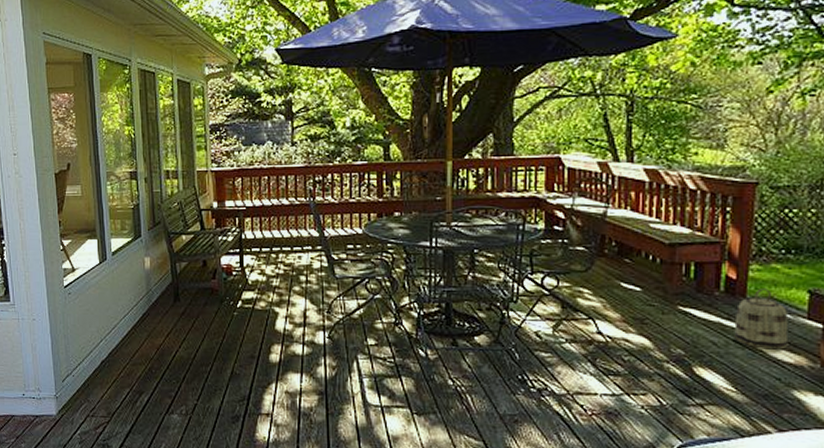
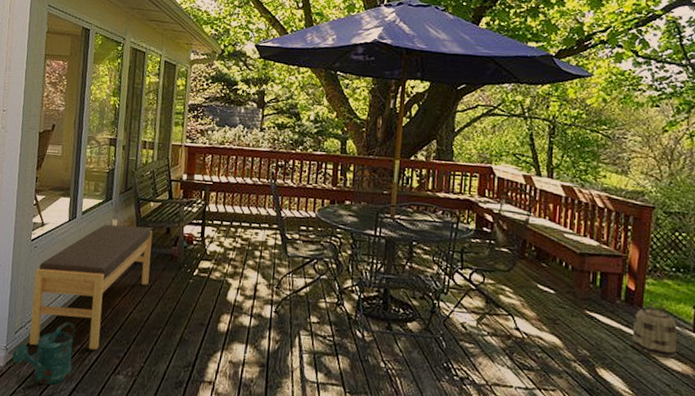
watering can: none [63,365,125,429] -> present [12,321,76,385]
bench: none [73,262,191,392] -> present [29,224,153,350]

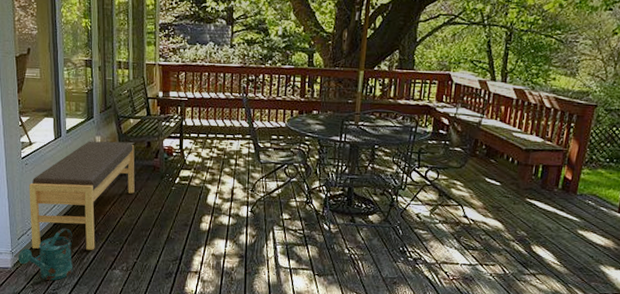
basket: present [632,301,677,359] -> none [564,188,605,235]

